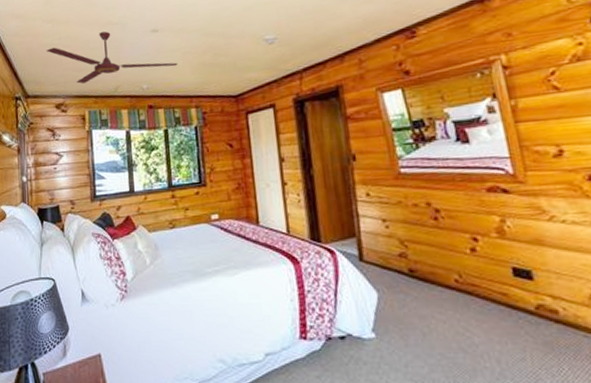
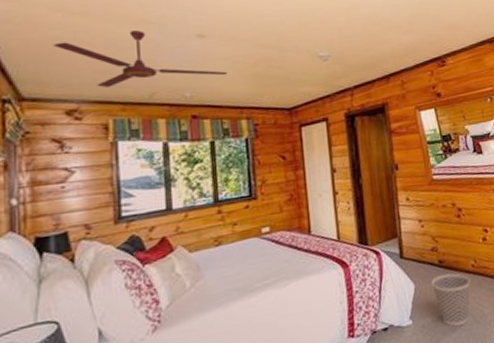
wastebasket: none [399,286,454,351] -> present [431,273,471,327]

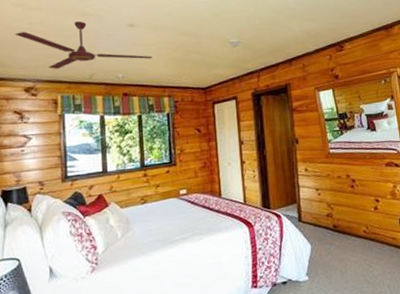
wastebasket: present [431,273,471,327] -> none [326,237,362,285]

